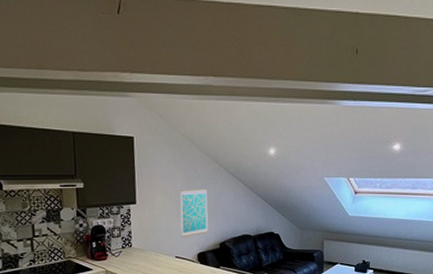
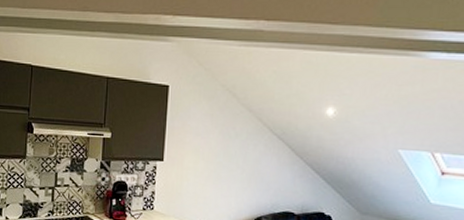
wall art: present [180,189,208,237] -> none [210,149,245,206]

